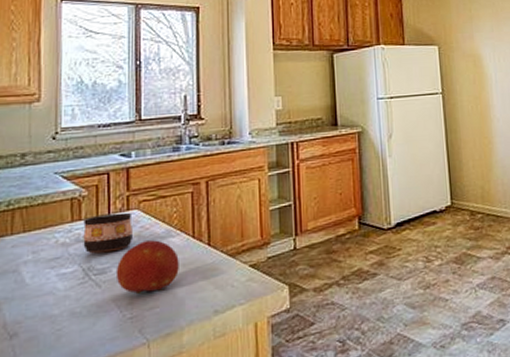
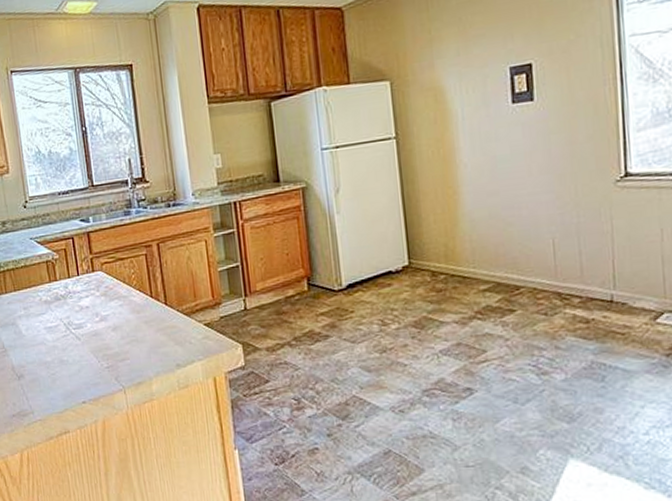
cup: present [83,212,133,254] -> none [59,273,100,311]
fruit: present [115,240,179,295] -> none [90,299,143,348]

